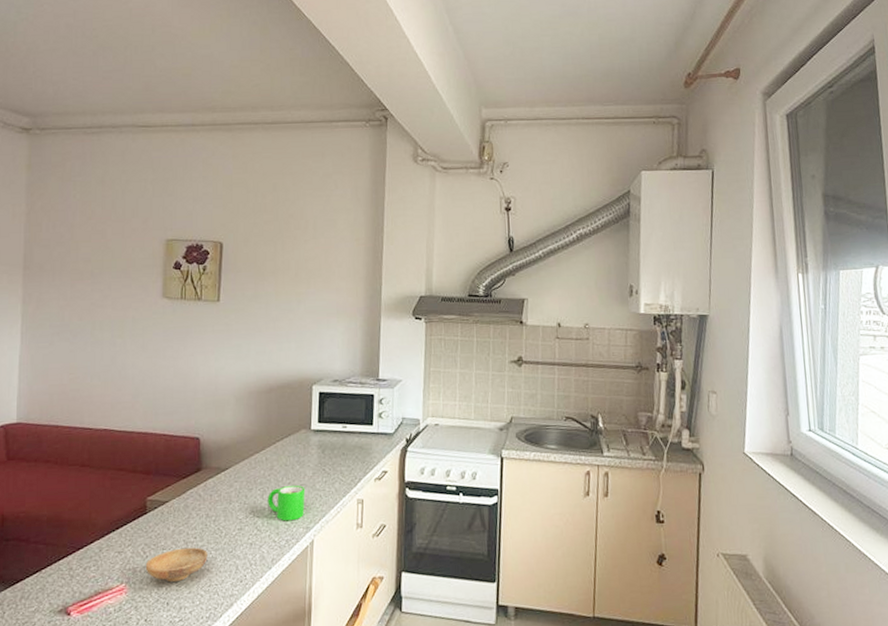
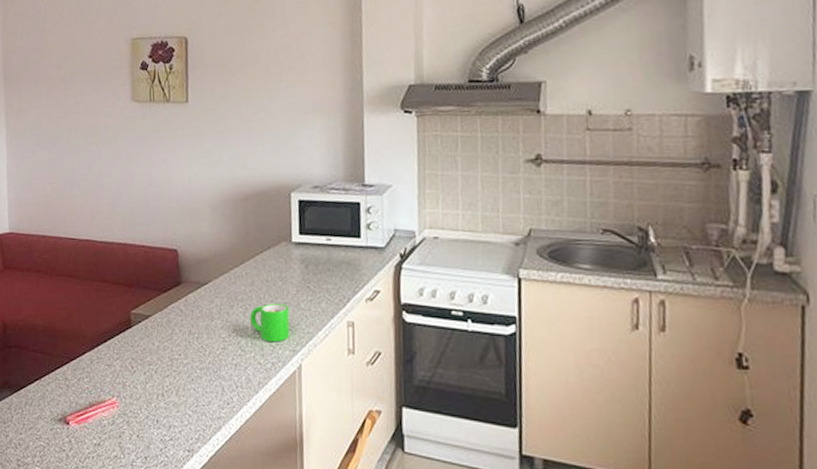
bowl: present [145,547,208,582] -> none [133,365,193,399]

